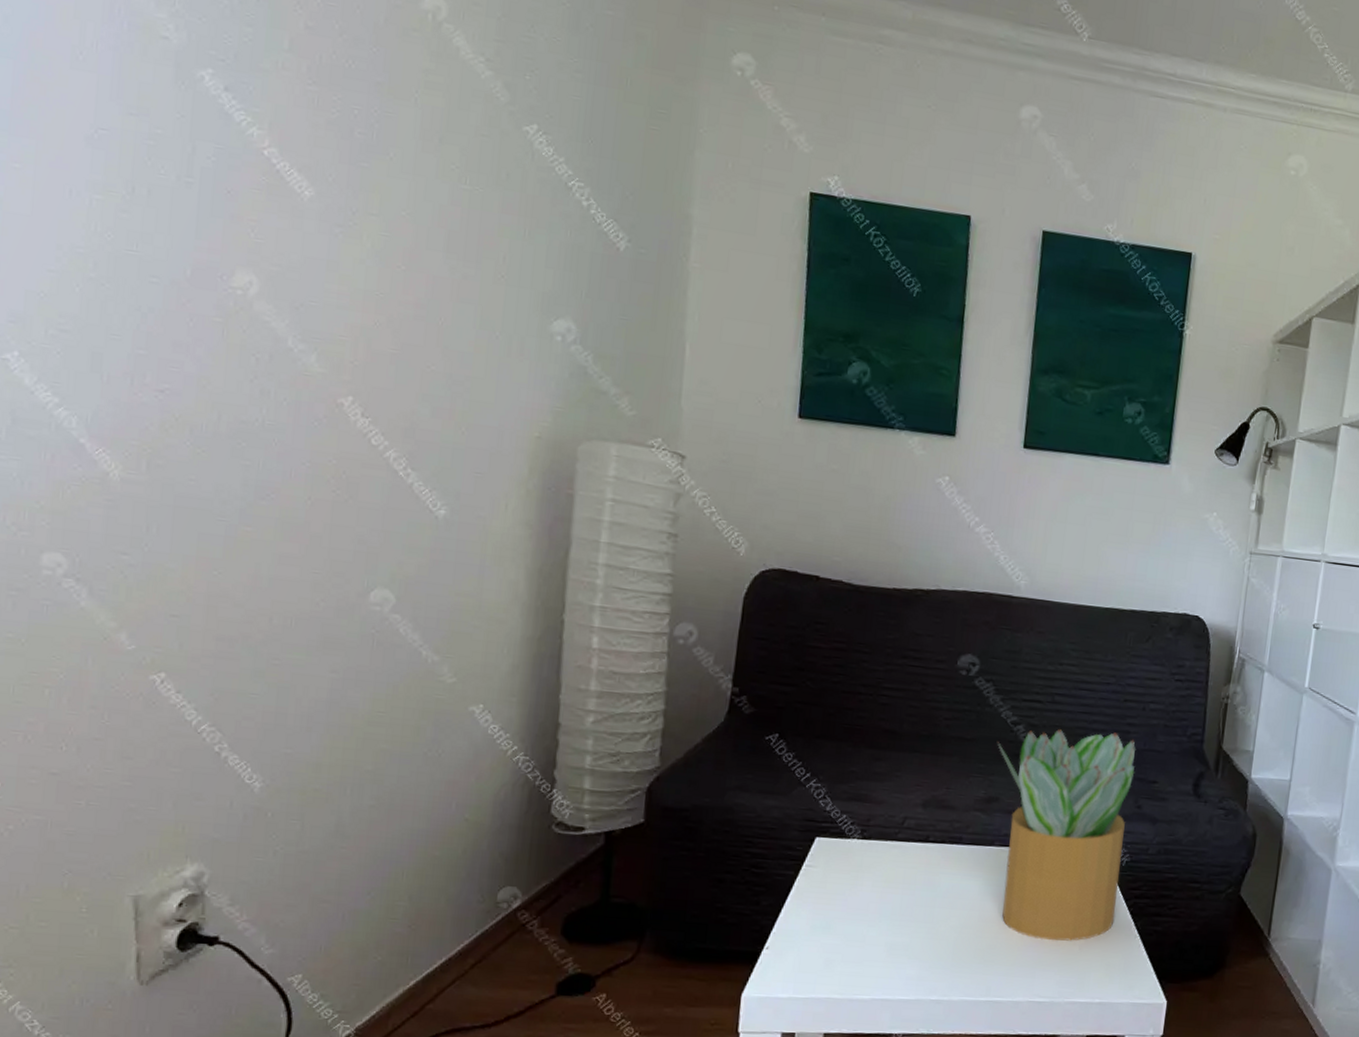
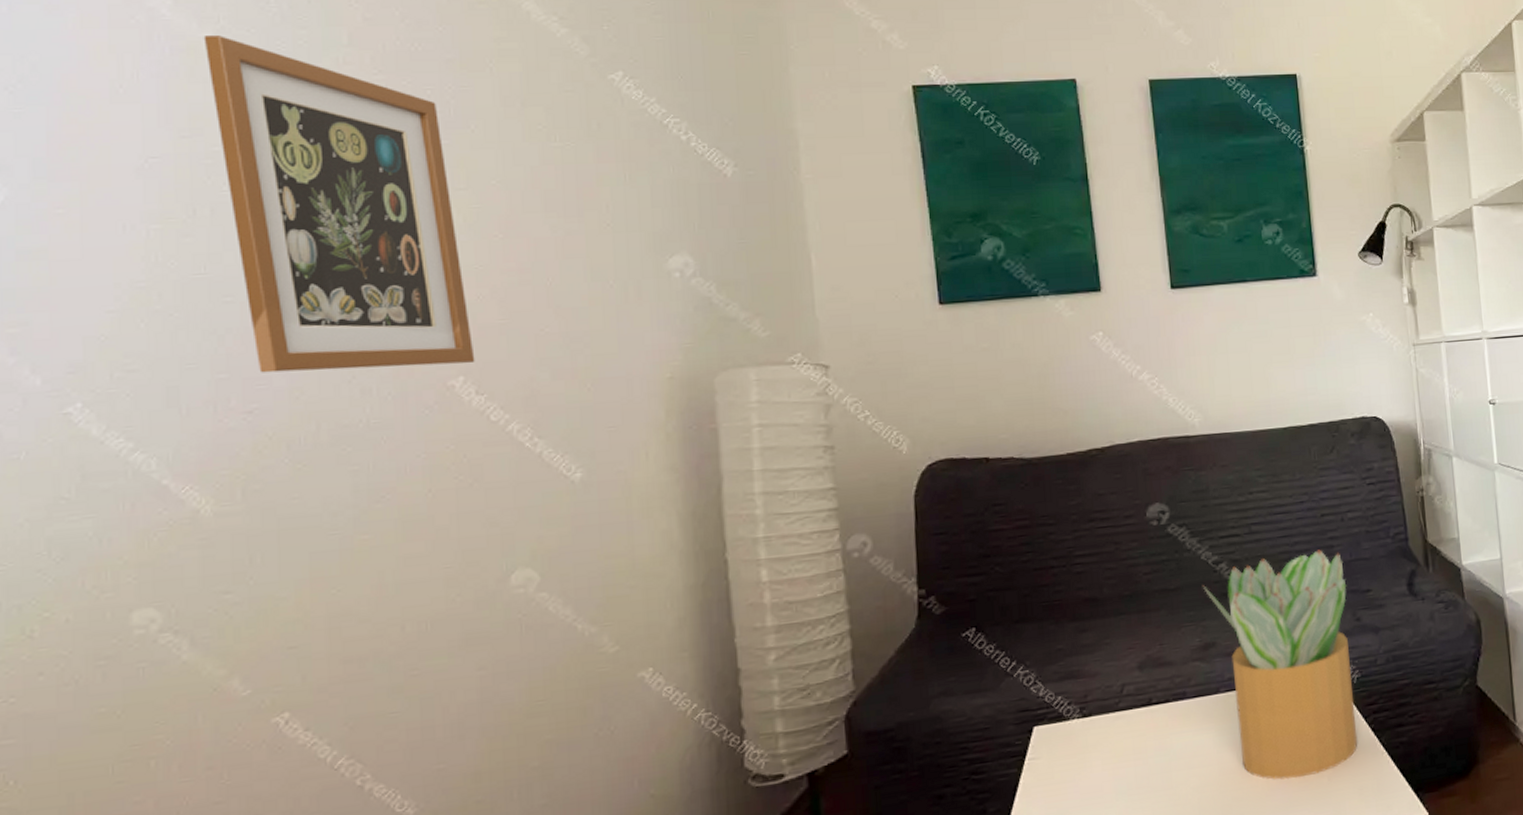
picture frame: none [159,16,366,386] -> present [203,35,475,373]

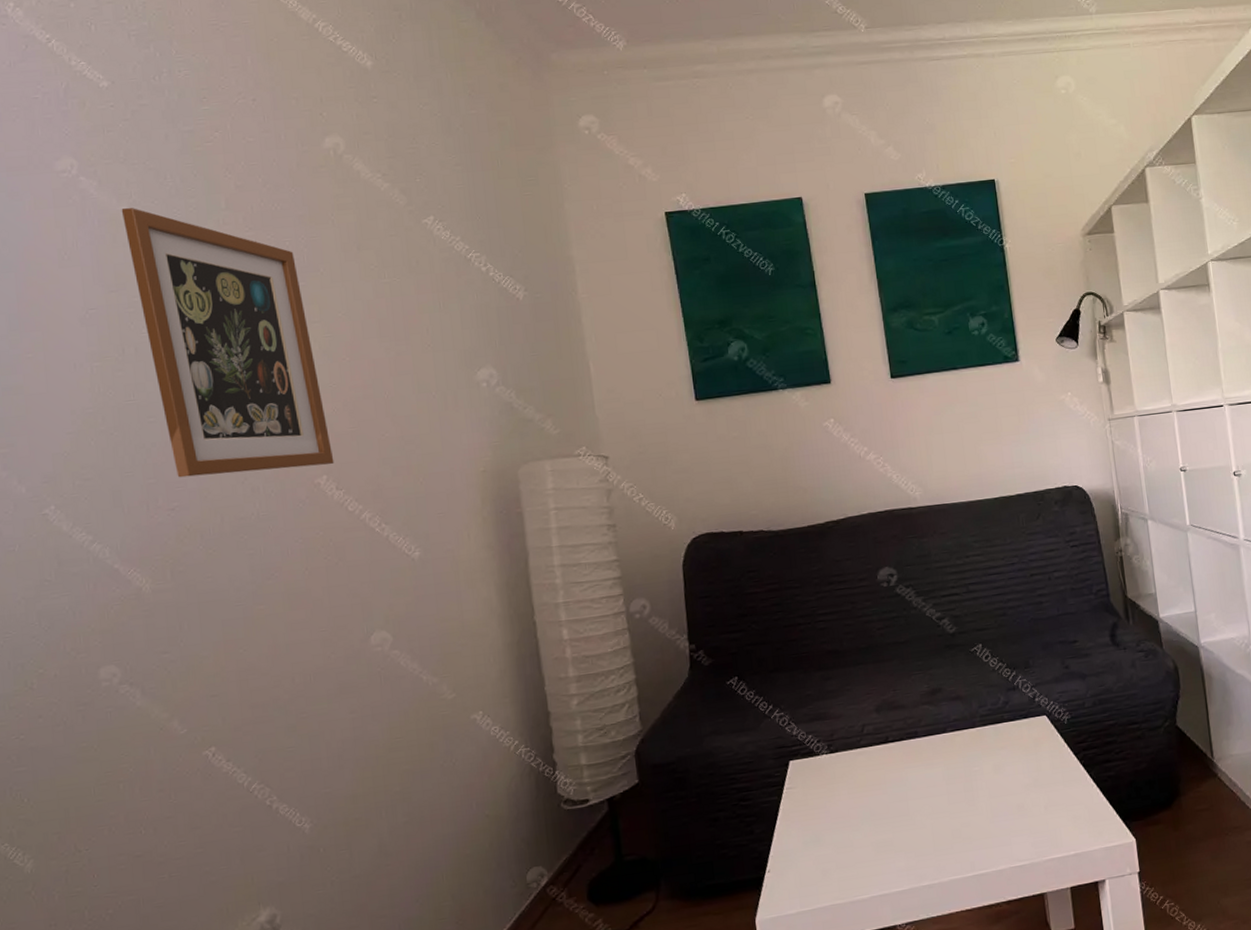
potted plant: present [1202,549,1358,780] -> none [928,605,1070,808]

